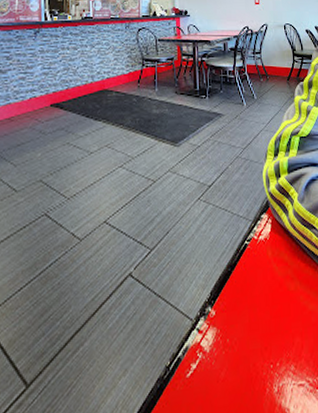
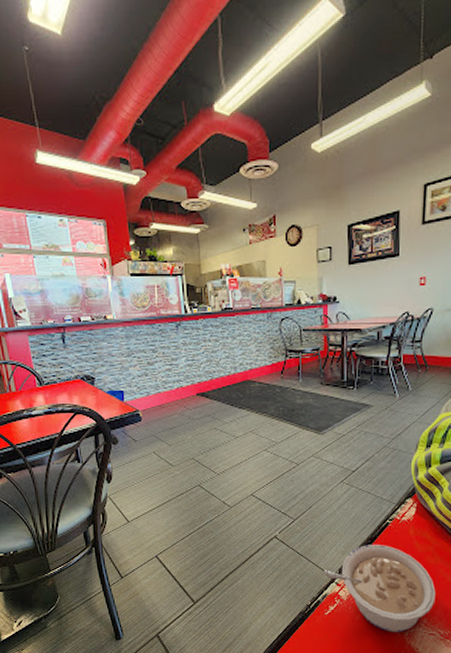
legume: none [184,272,300,390] -> present [324,545,436,633]

